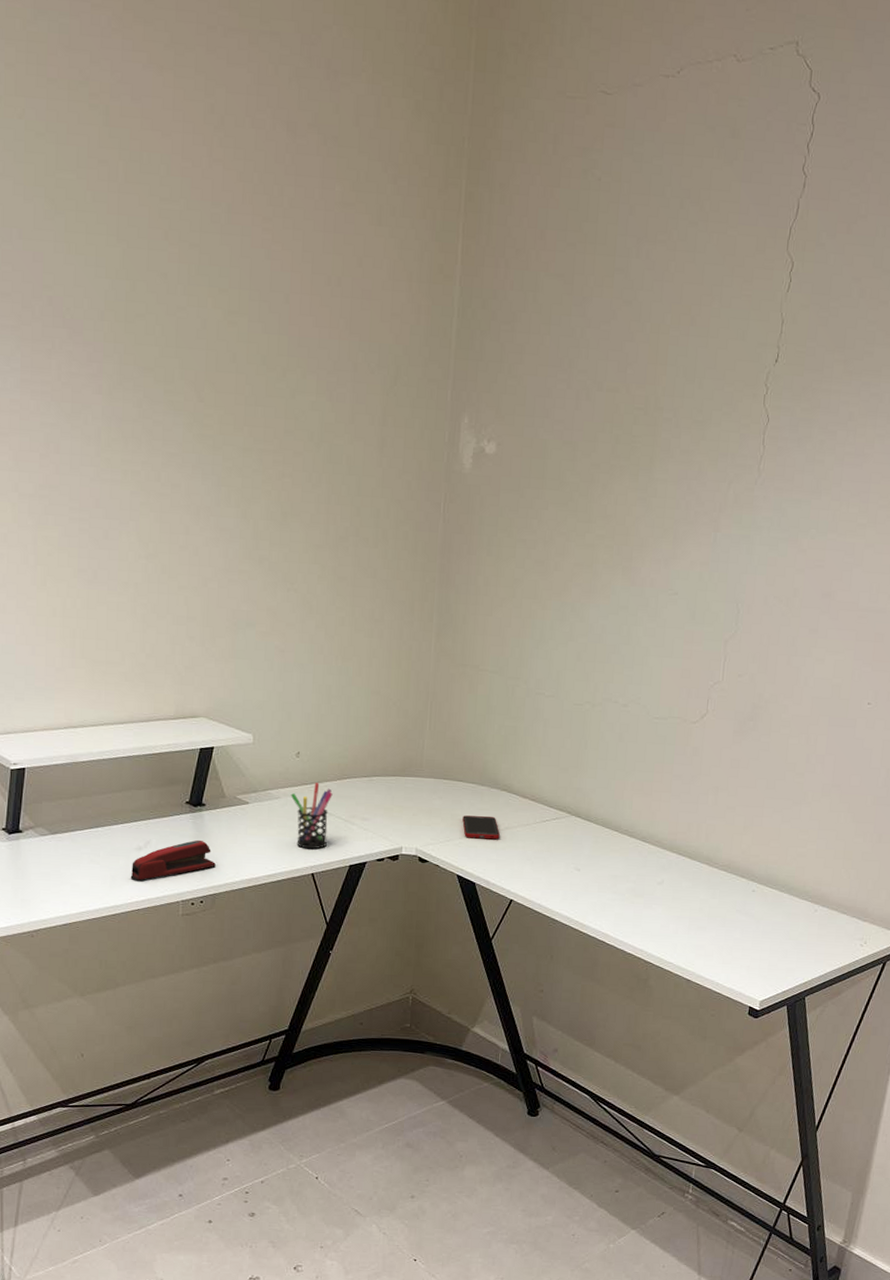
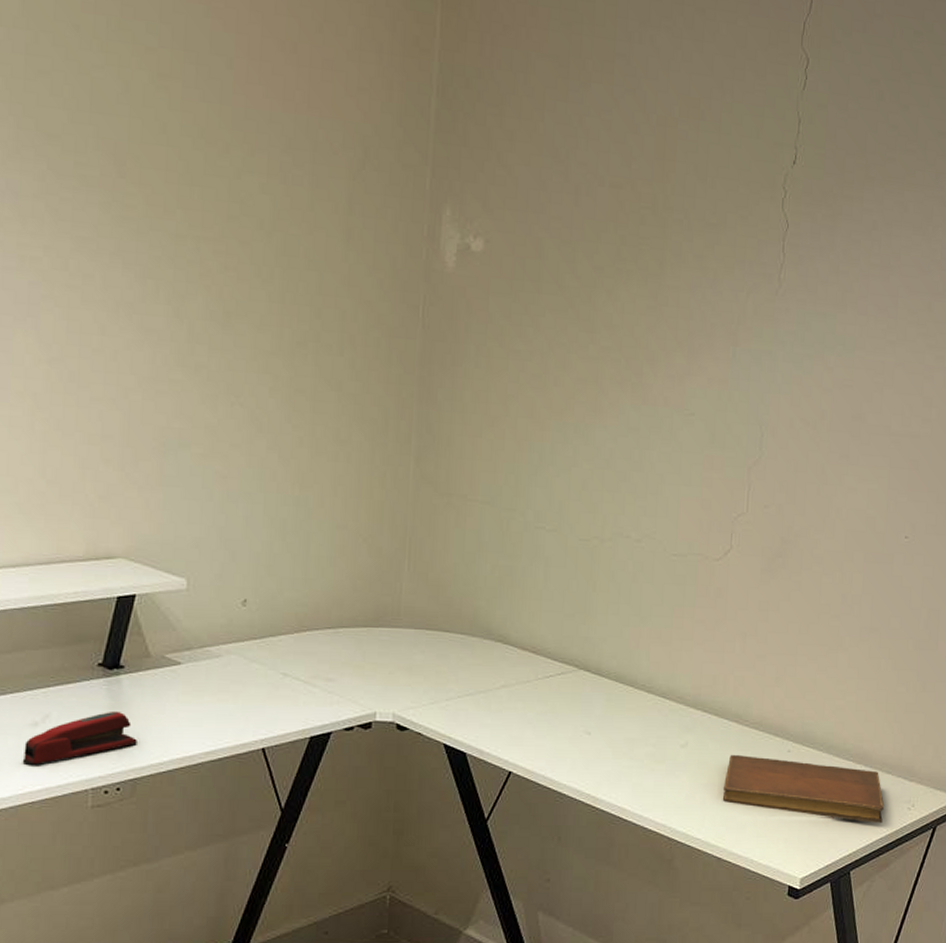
pen holder: present [290,783,333,850] -> none [234,637,289,719]
cell phone: present [462,815,500,840] -> none [449,672,495,701]
notebook: none [692,893,838,957] -> present [722,755,884,823]

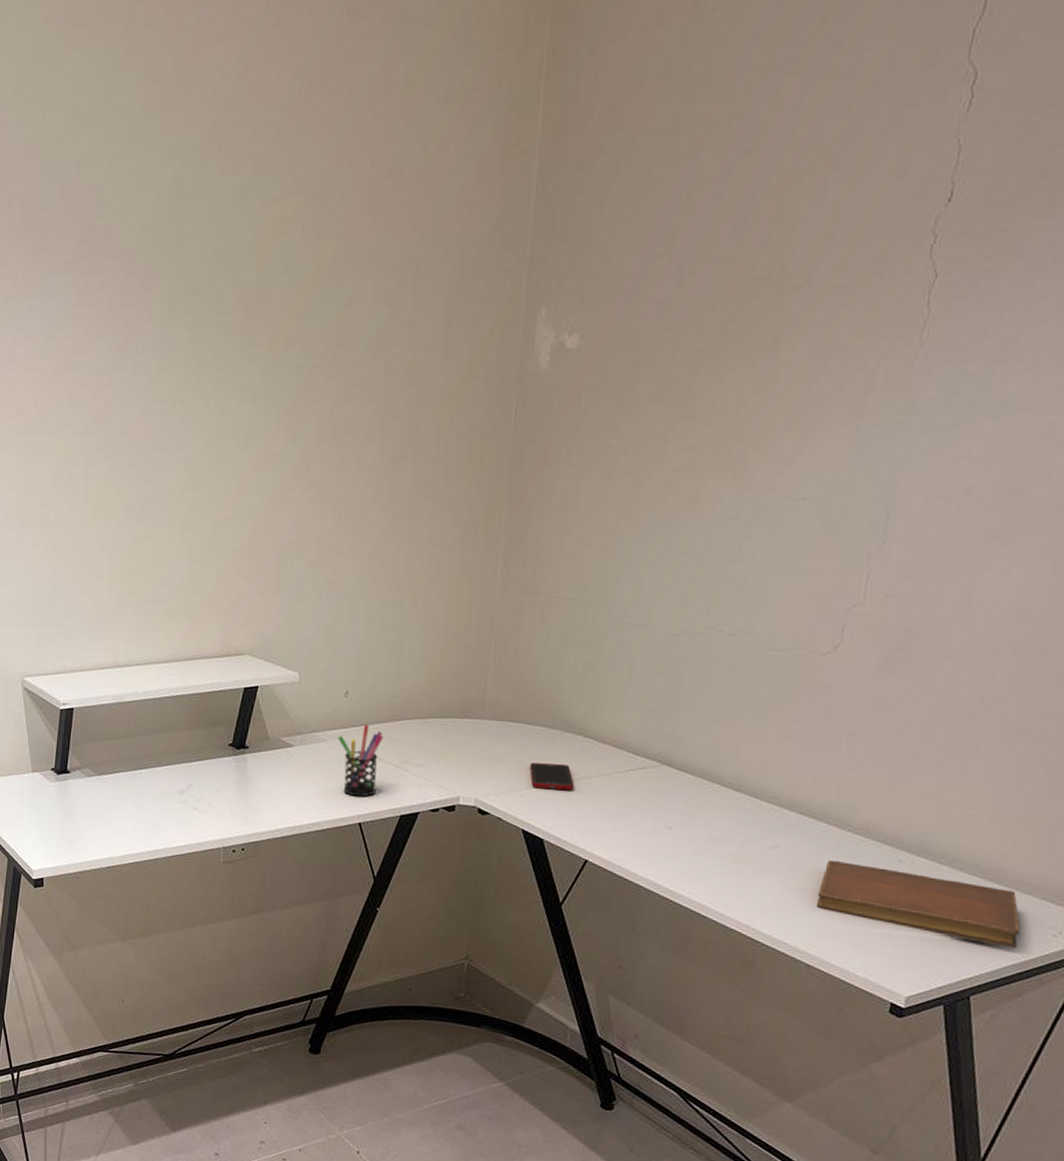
stapler: present [22,710,137,766] -> none [172,784,258,826]
pen holder: none [234,637,289,719] -> present [337,724,383,797]
cell phone: none [449,672,495,701] -> present [529,762,574,791]

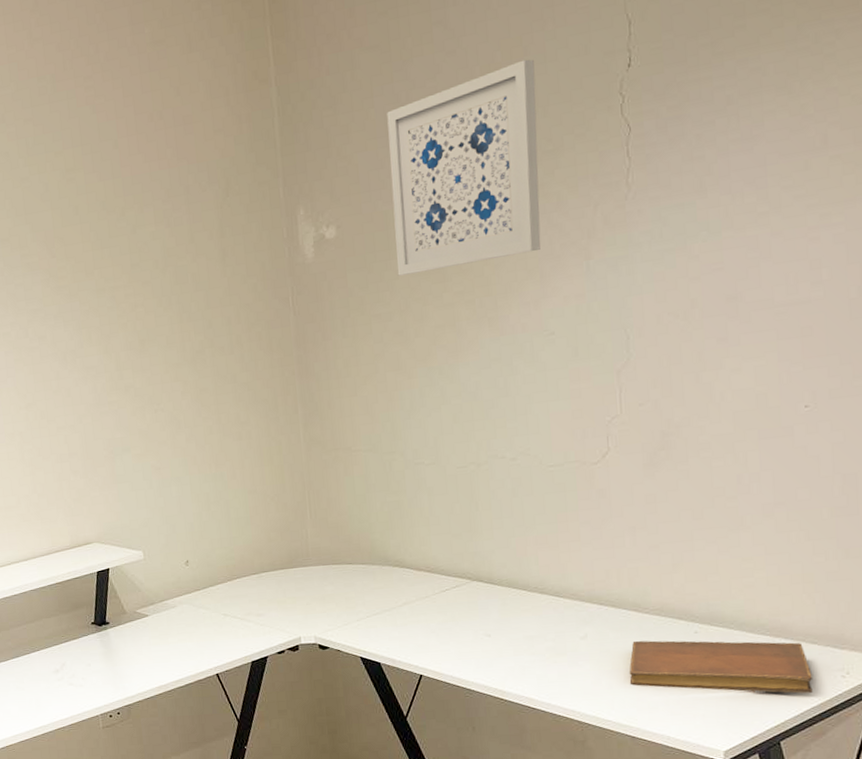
pen holder: present [337,724,383,797] -> none [185,587,227,652]
cell phone: present [529,762,574,791] -> none [357,594,399,619]
wall art: none [640,174,841,404] -> present [387,59,541,276]

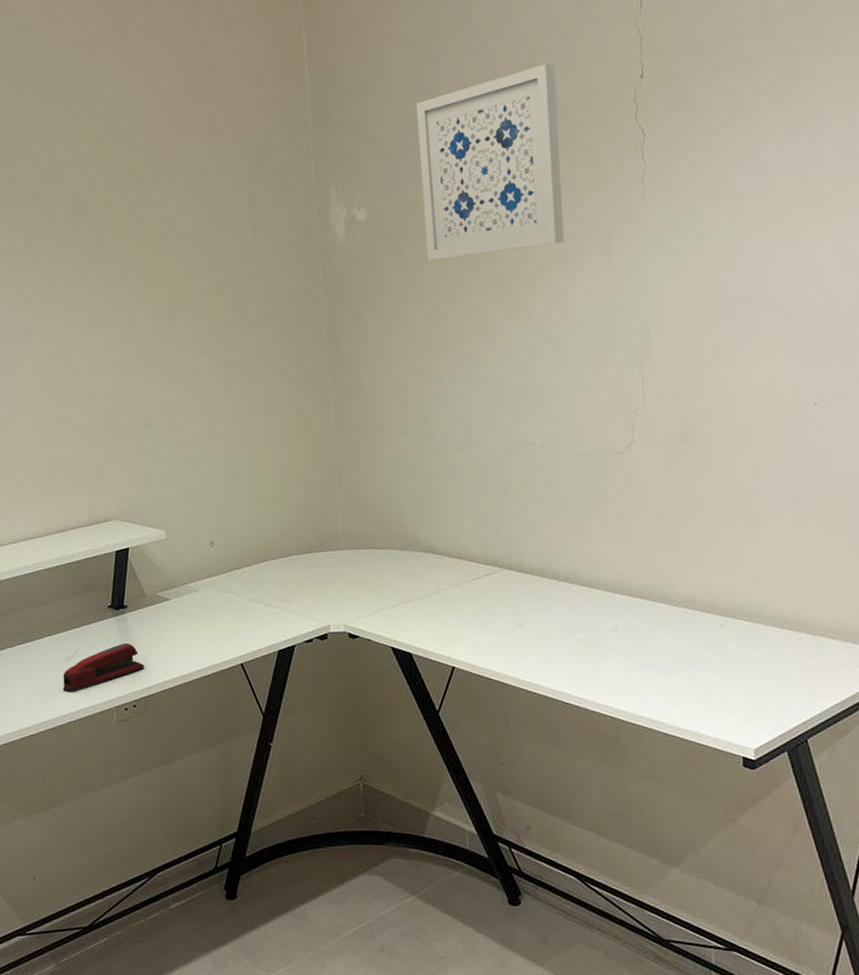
stapler: none [52,656,127,701] -> present [62,642,144,692]
notebook: present [629,640,813,694] -> none [659,633,836,690]

